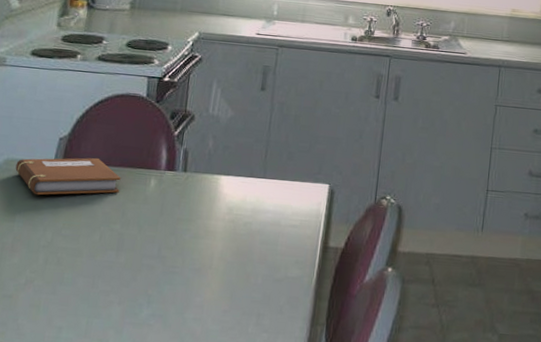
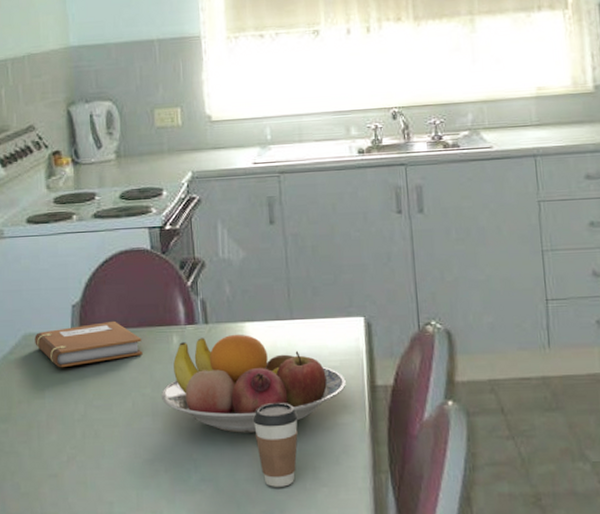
fruit bowl: none [128,184,302,277] -> present [160,334,346,433]
coffee cup: none [210,251,253,329] -> present [253,403,298,487]

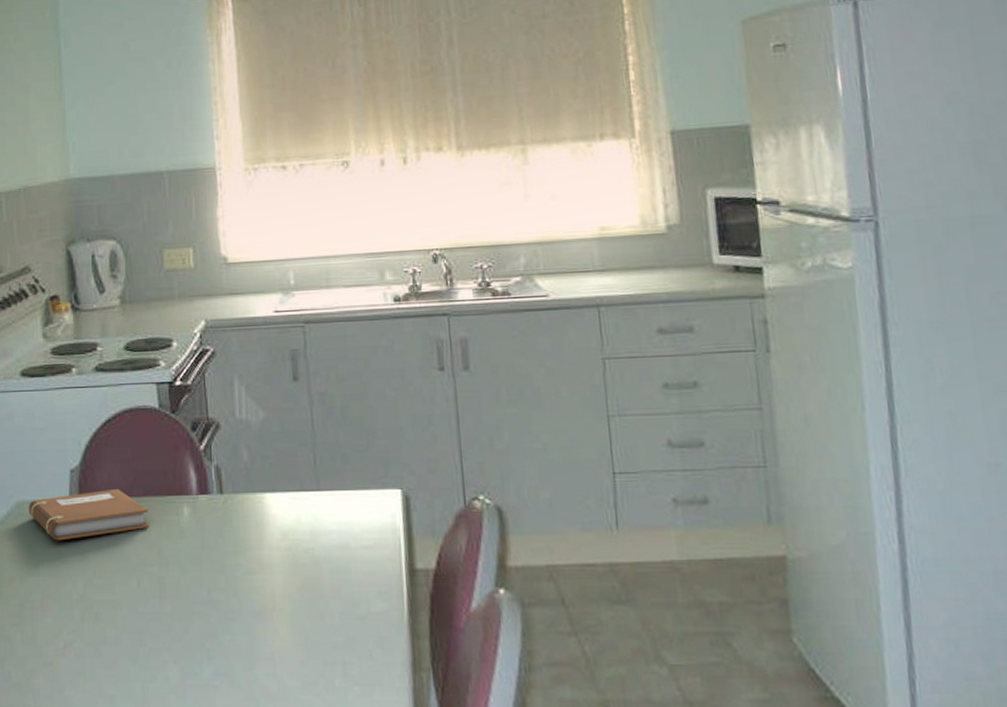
fruit bowl: present [160,334,346,433] -> none [169,506,381,621]
coffee cup: present [253,403,298,487] -> none [274,587,326,684]

